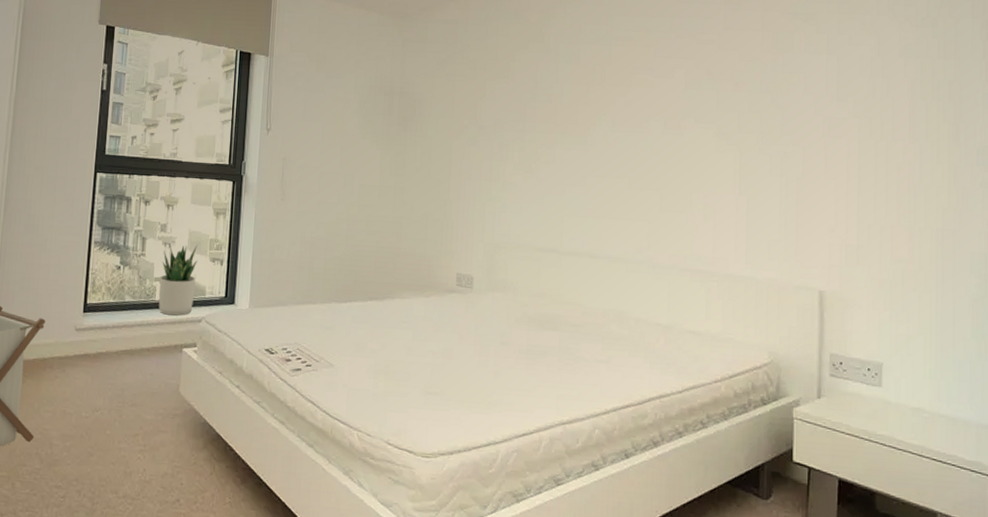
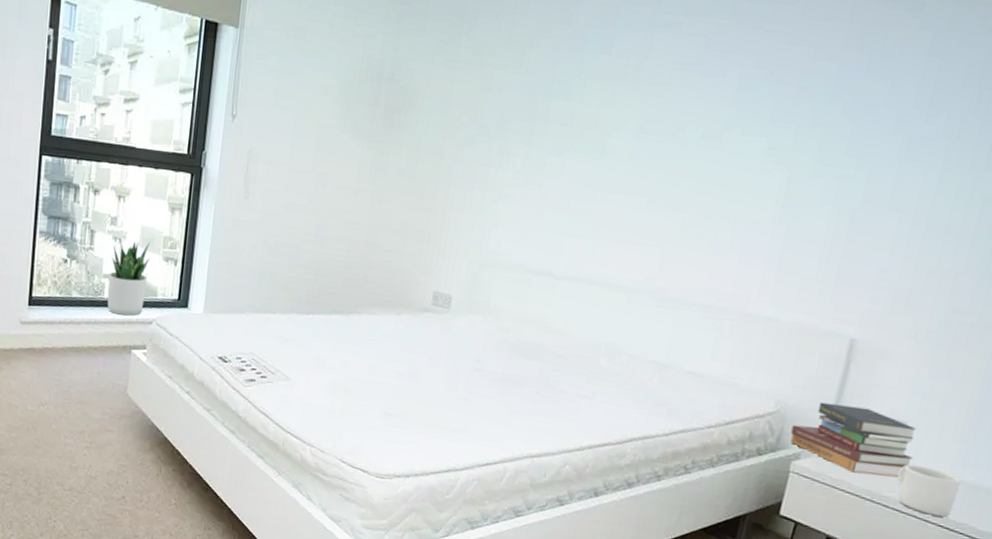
books: none [787,350,896,416] -> present [790,402,916,478]
mug: none [887,402,940,451] -> present [897,464,961,517]

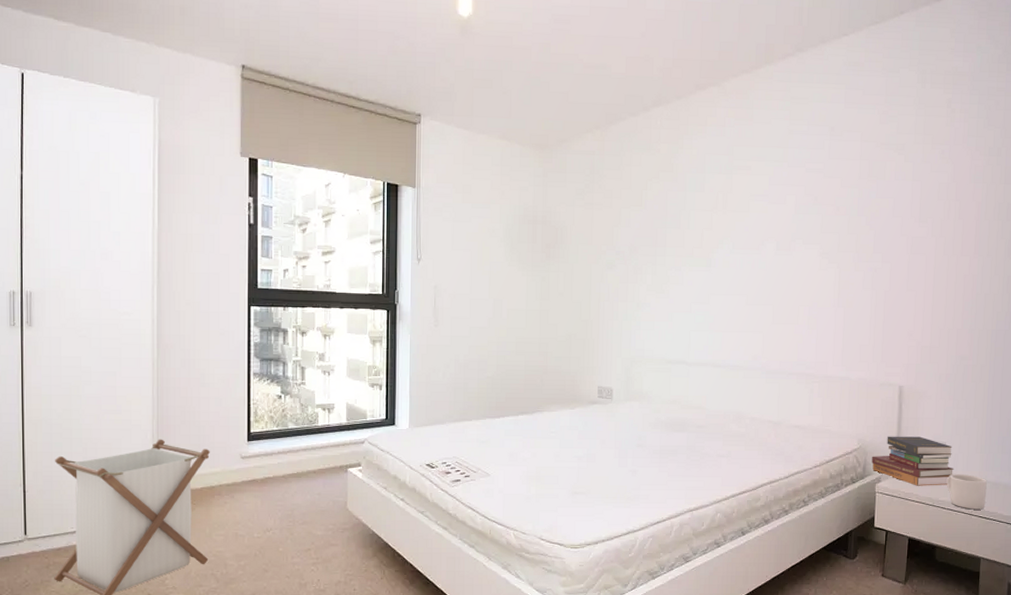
planter: present [107,241,150,316] -> none [321,371,357,439]

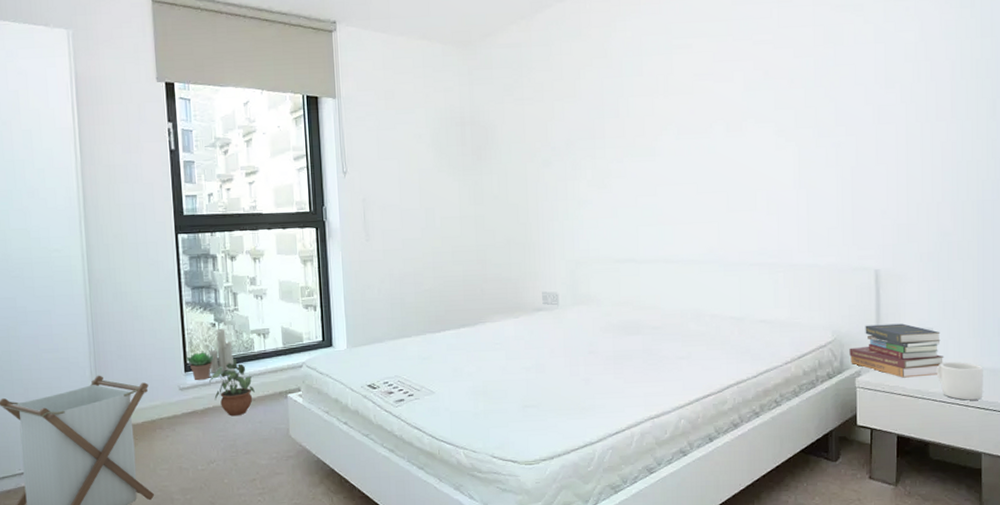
succulent plant: none [250,422,278,451] -> present [186,352,214,381]
potted plant: none [272,430,316,487] -> present [209,358,255,416]
candle: none [273,398,298,444] -> present [209,326,235,373]

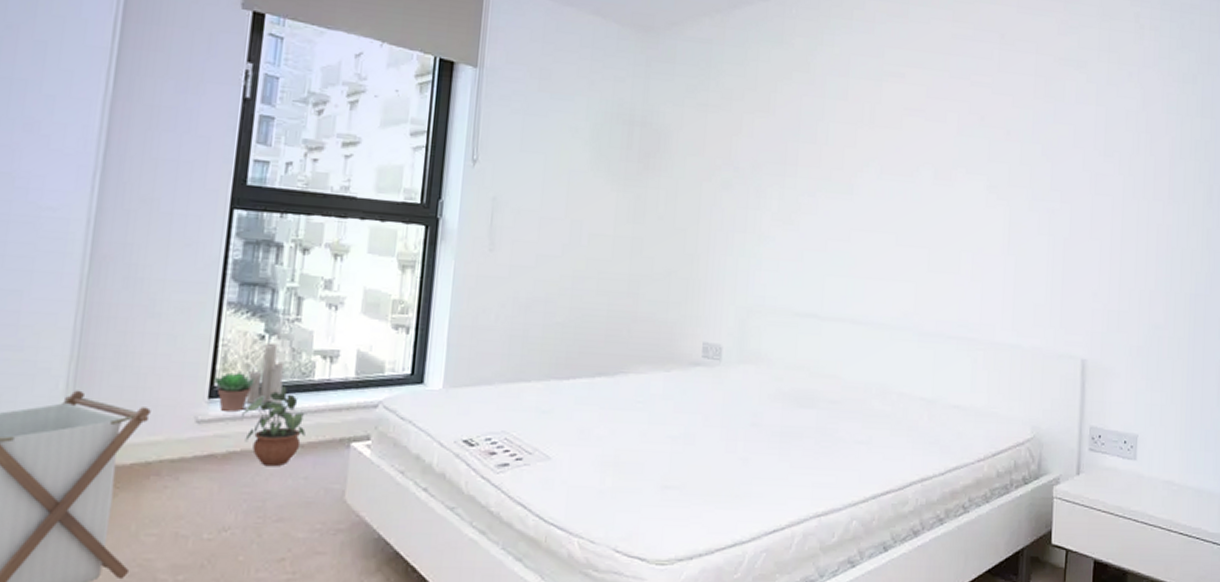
books: present [849,323,945,378] -> none [1048,423,1149,491]
mug: present [937,361,983,401] -> none [1140,475,1188,524]

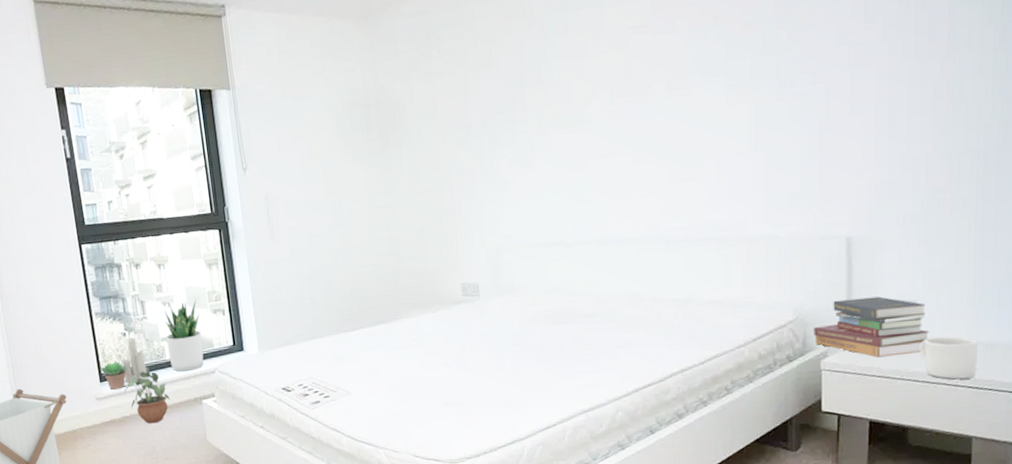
planter: none [318,306,375,400] -> present [164,299,204,372]
books: none [1048,423,1149,491] -> present [814,296,930,358]
mug: none [1140,475,1188,524] -> present [920,336,978,380]

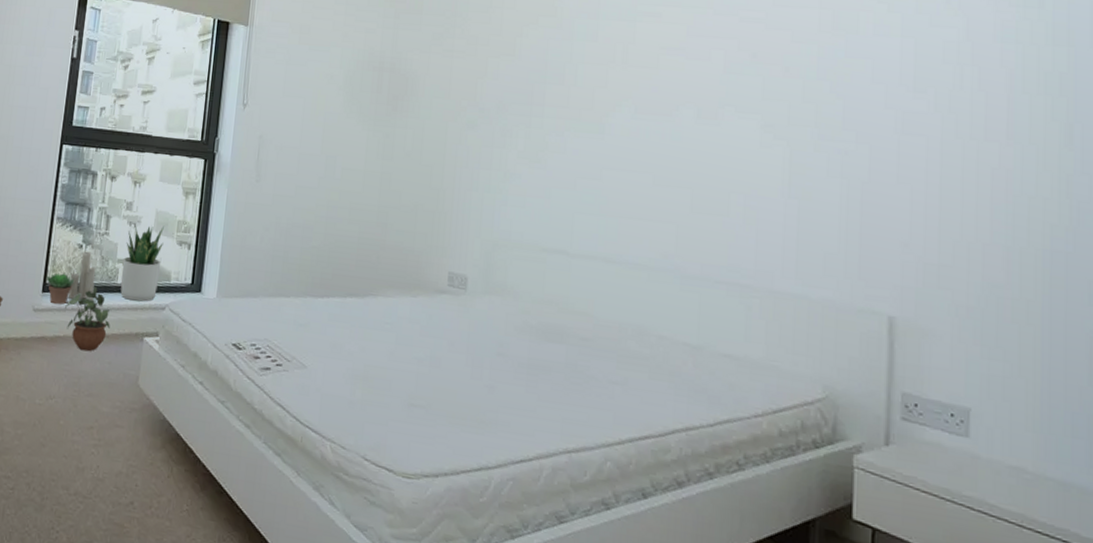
books: present [814,296,930,358] -> none [846,386,988,474]
mug: present [920,336,978,380] -> none [976,457,1047,521]

